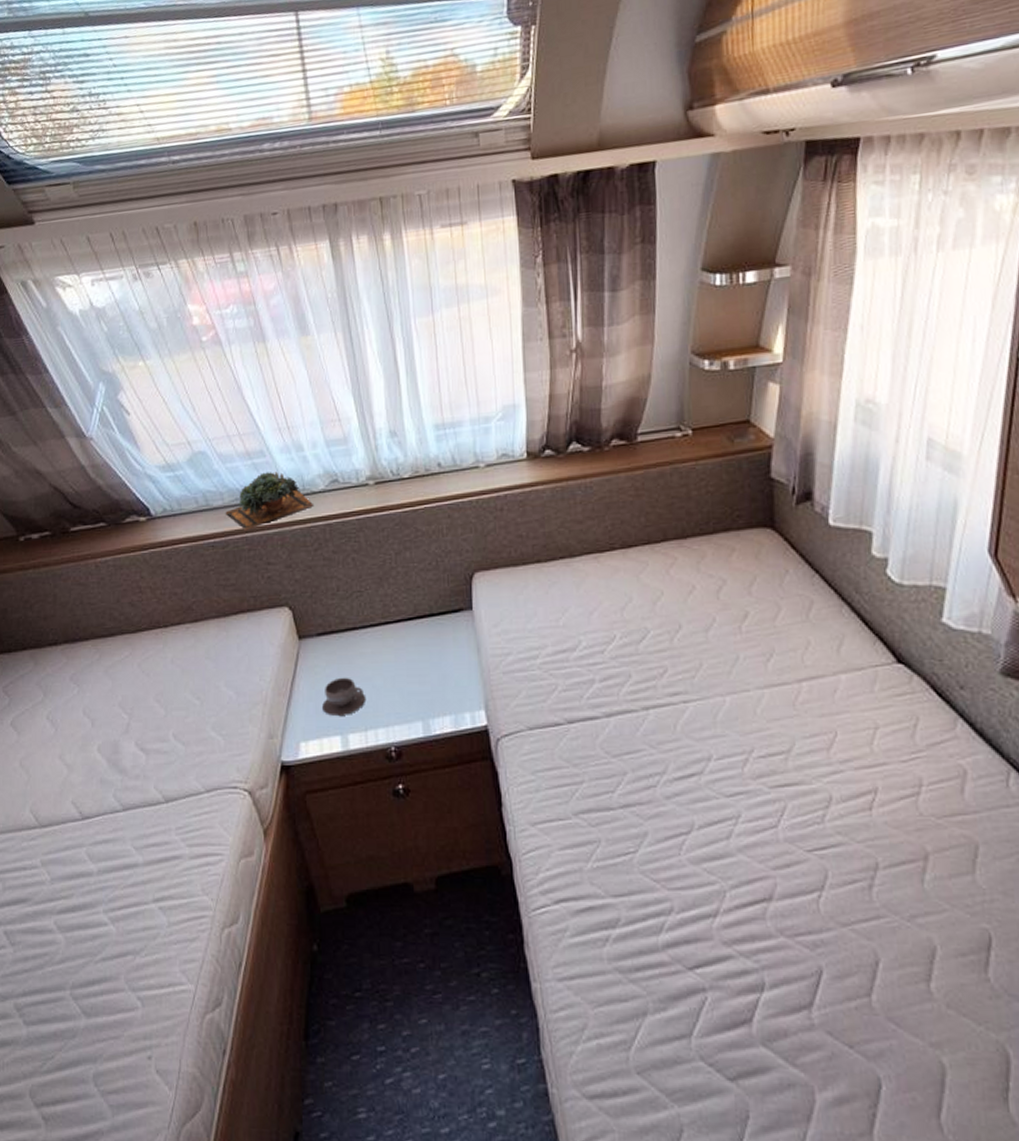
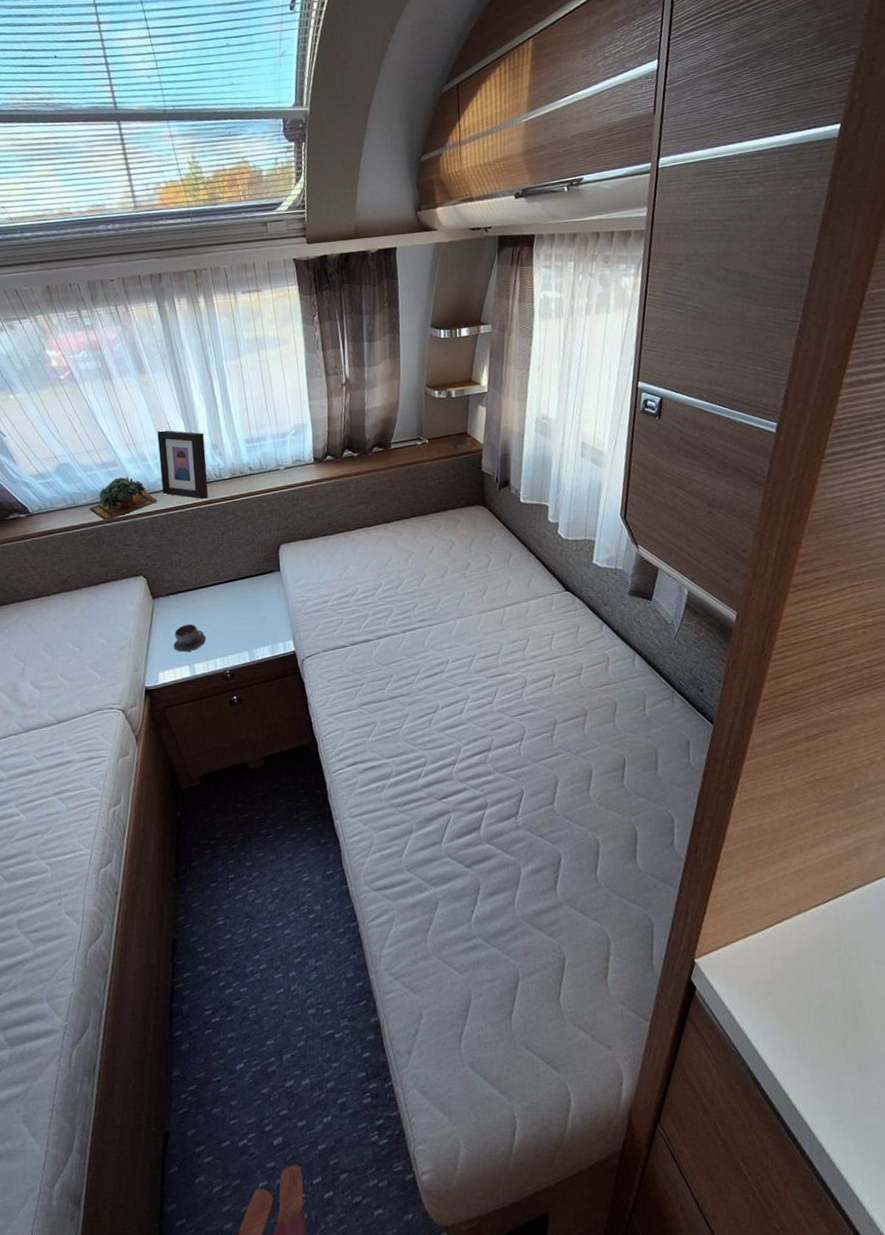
picture frame: none [319,410,381,504] -> present [157,430,208,499]

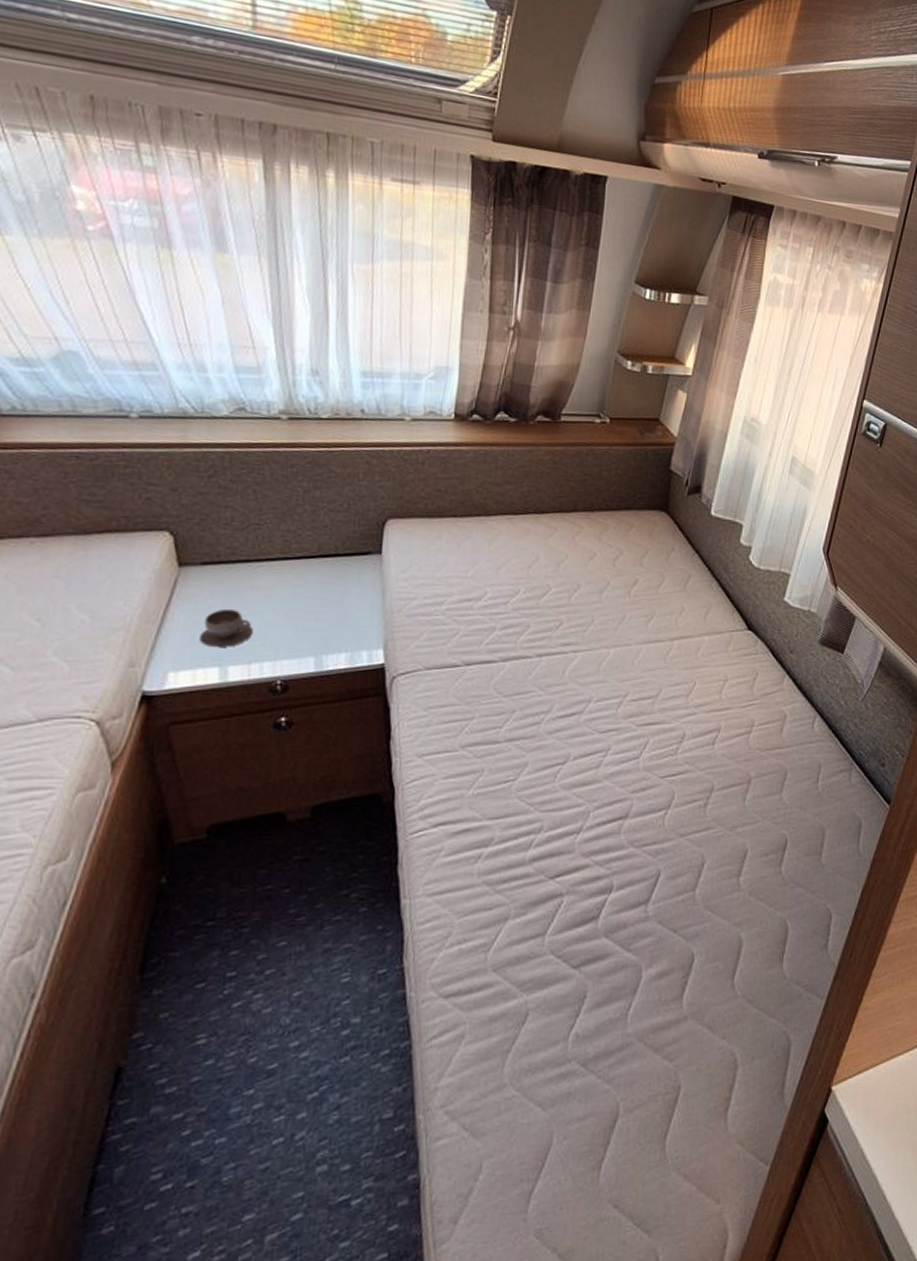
succulent plant: present [89,477,157,521] -> none [98,386,212,446]
picture frame: present [157,430,208,499] -> none [223,334,301,439]

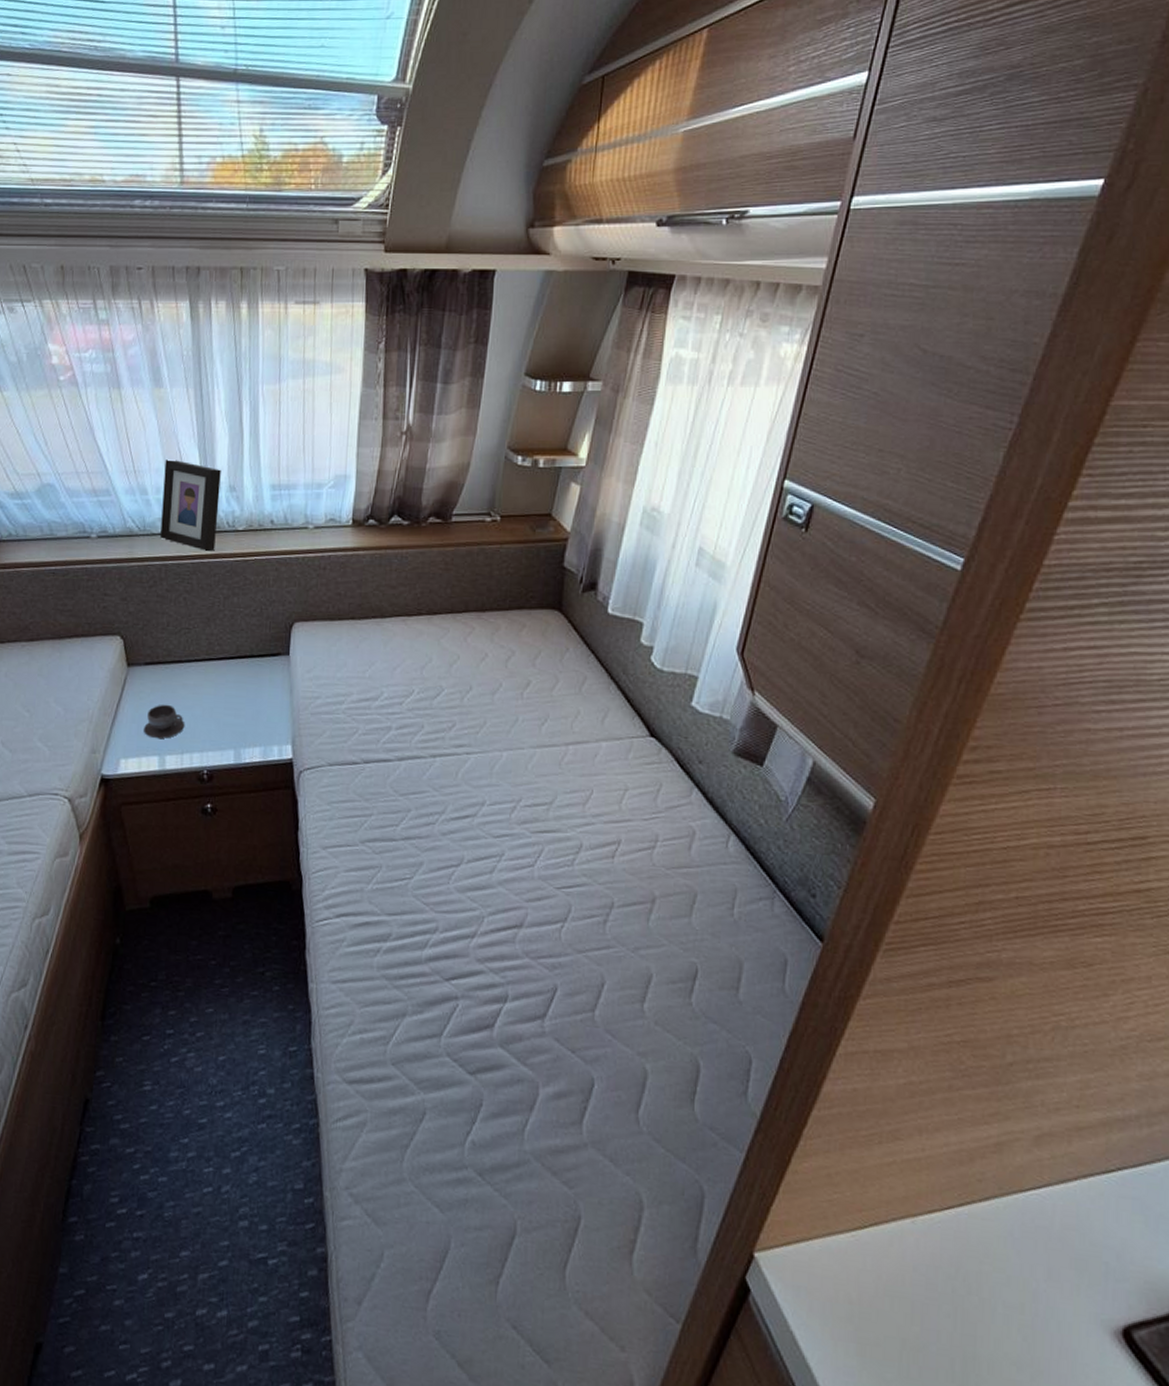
picture frame: none [223,334,301,439] -> present [160,459,221,551]

